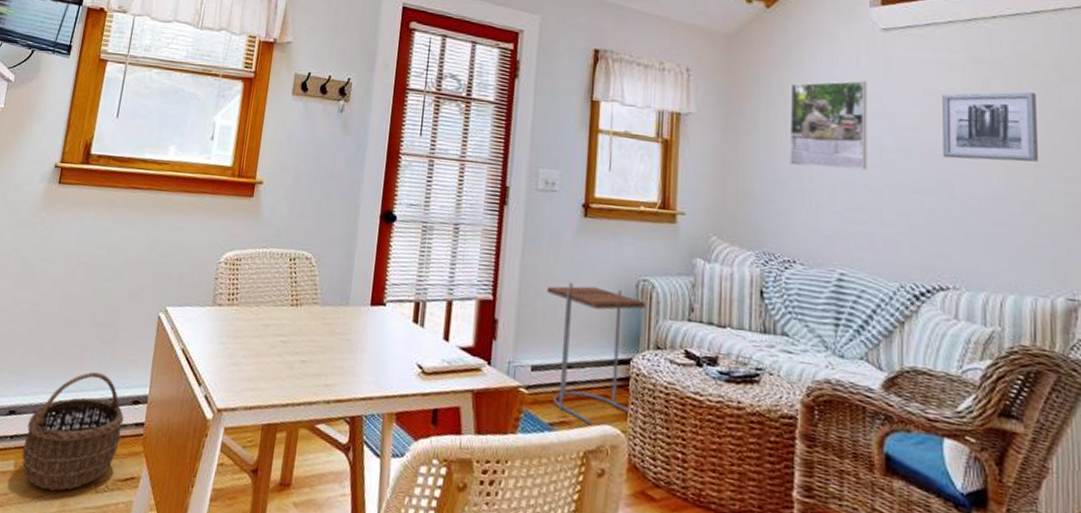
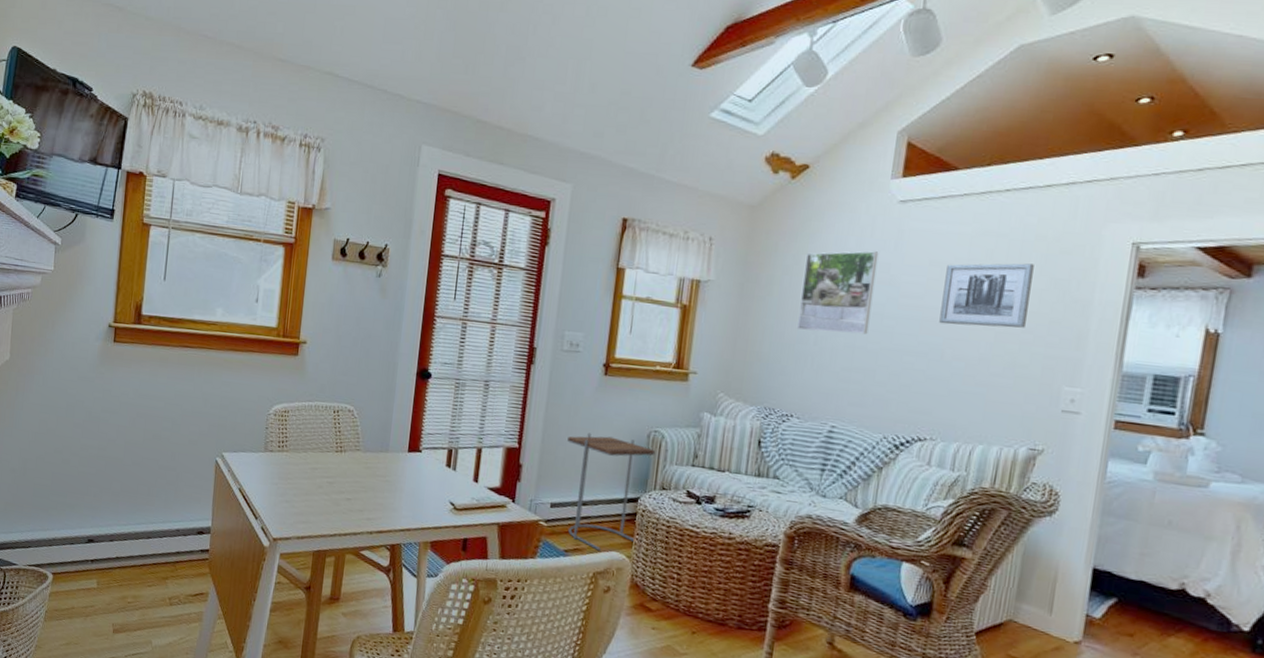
wicker basket: present [21,371,124,491] -> none [102,507,191,604]

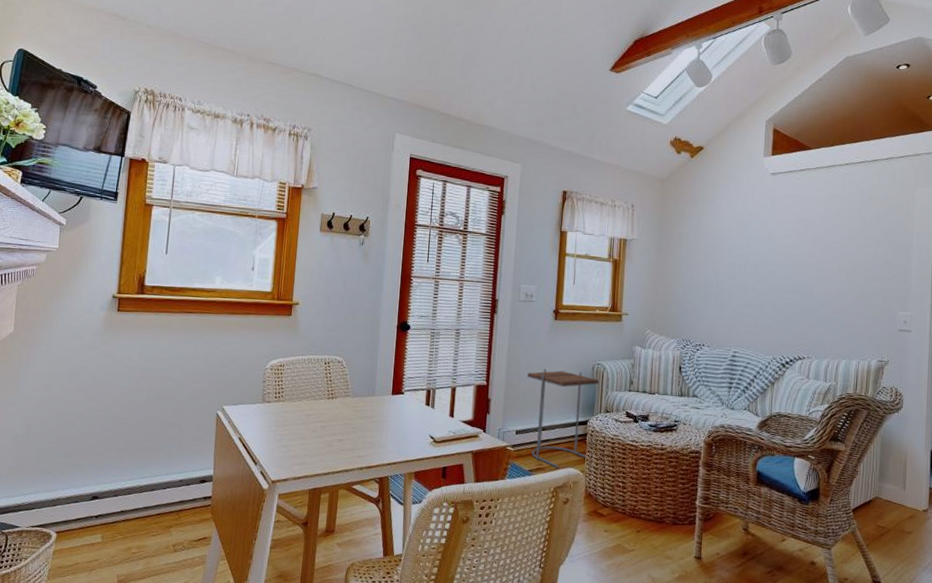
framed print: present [796,251,879,335] -> none [702,212,759,278]
wall art: present [939,263,1034,328] -> none [807,219,870,268]

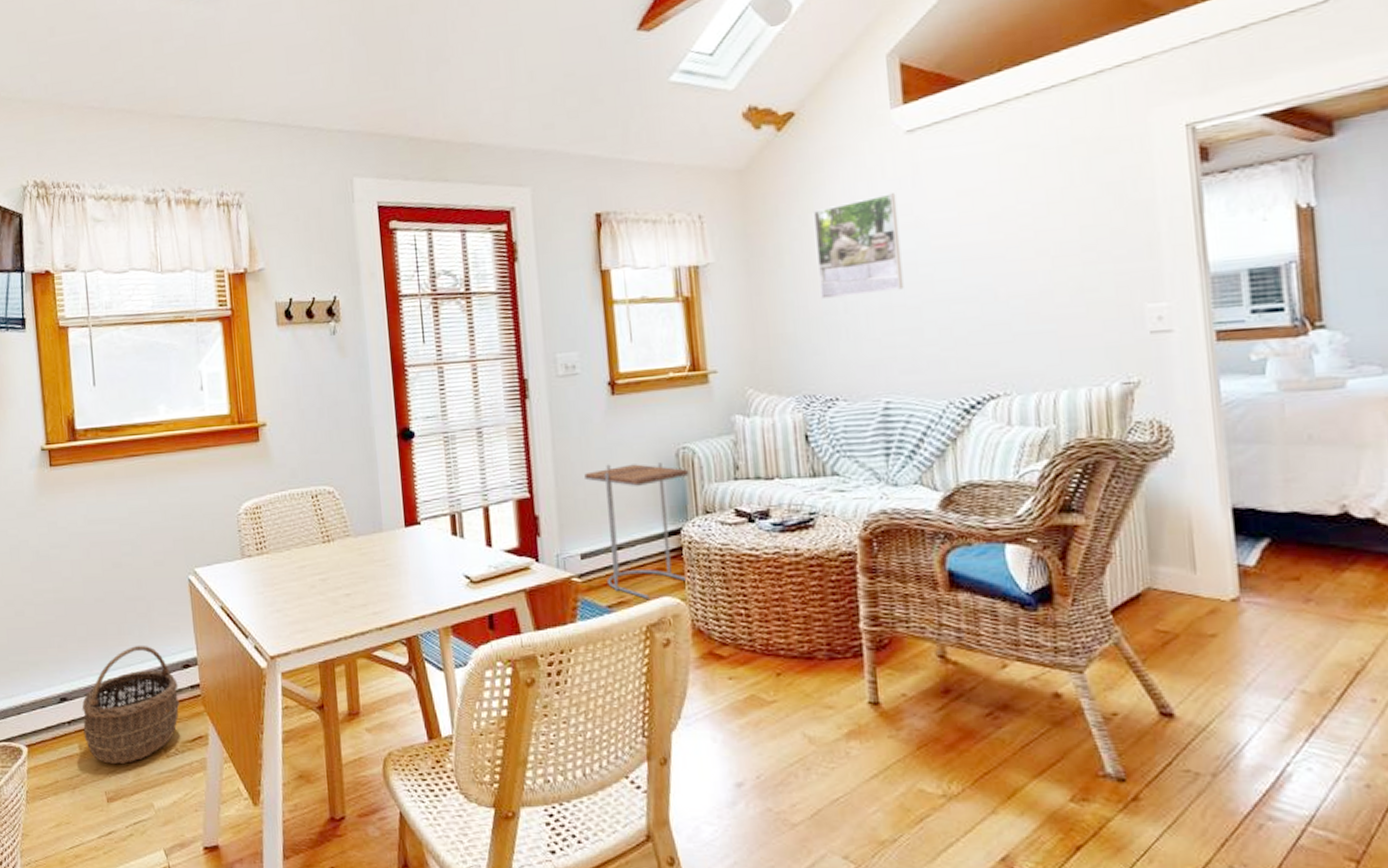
wicker basket: none [107,460,194,554] -> present [82,645,180,764]
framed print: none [702,212,759,278] -> present [812,193,904,299]

